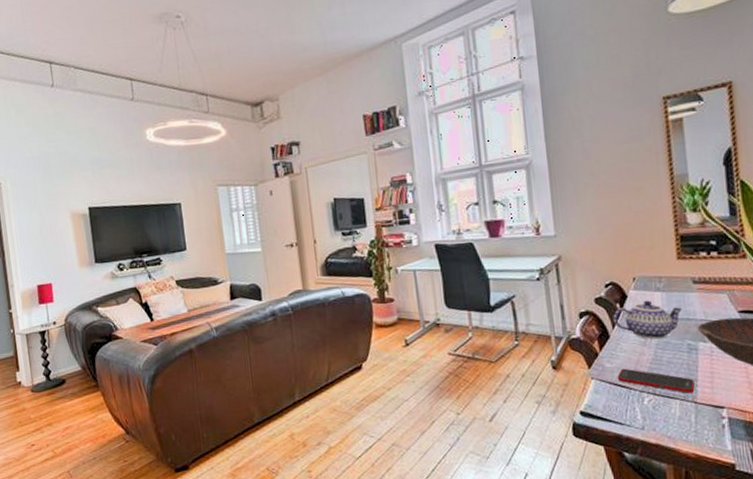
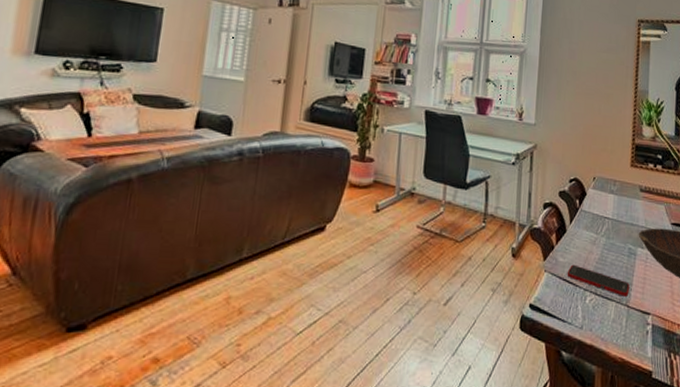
teapot: present [613,300,683,340] -> none [571,200,630,240]

